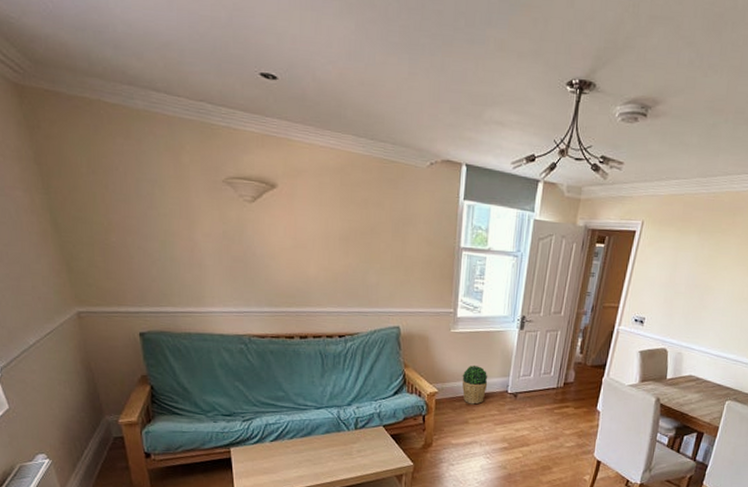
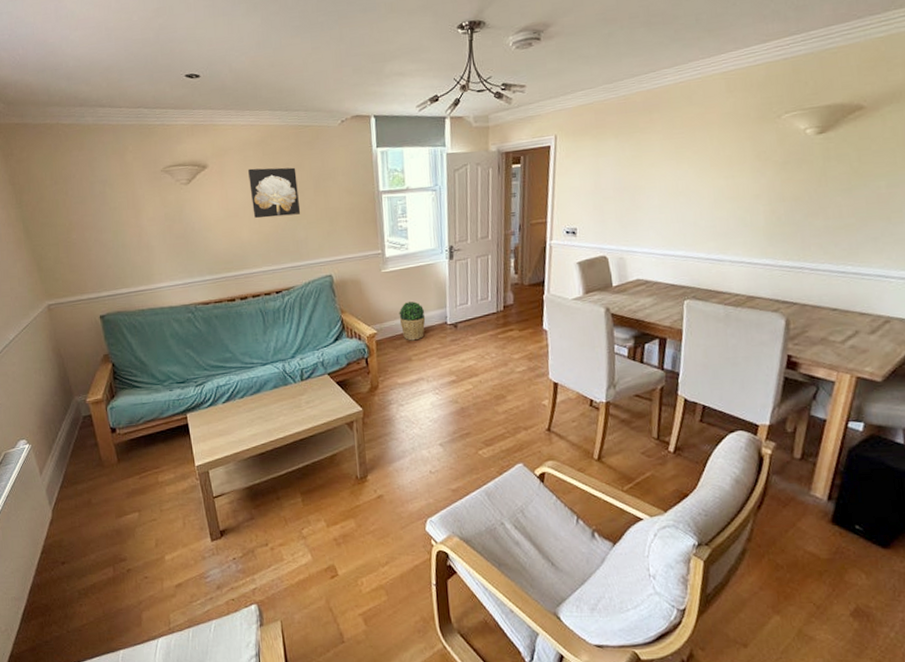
wall art: none [322,197,375,257] -> present [248,167,301,219]

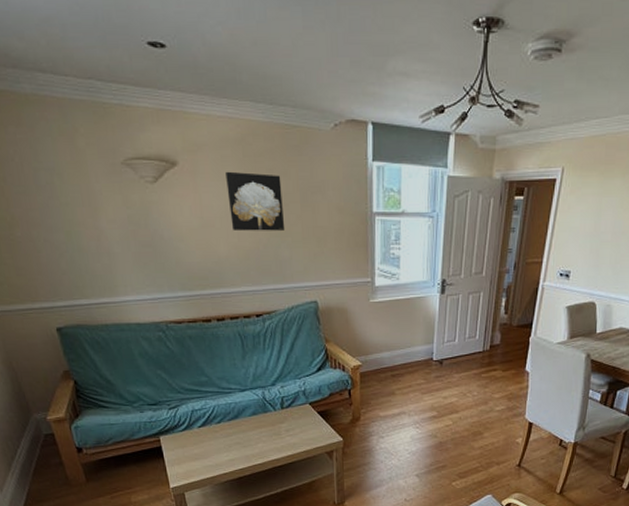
potted plant: present [398,301,426,341] -> none [385,334,412,375]

